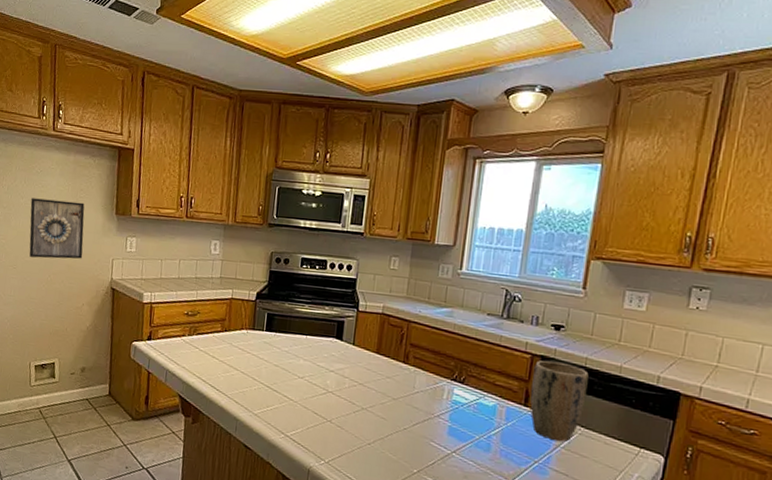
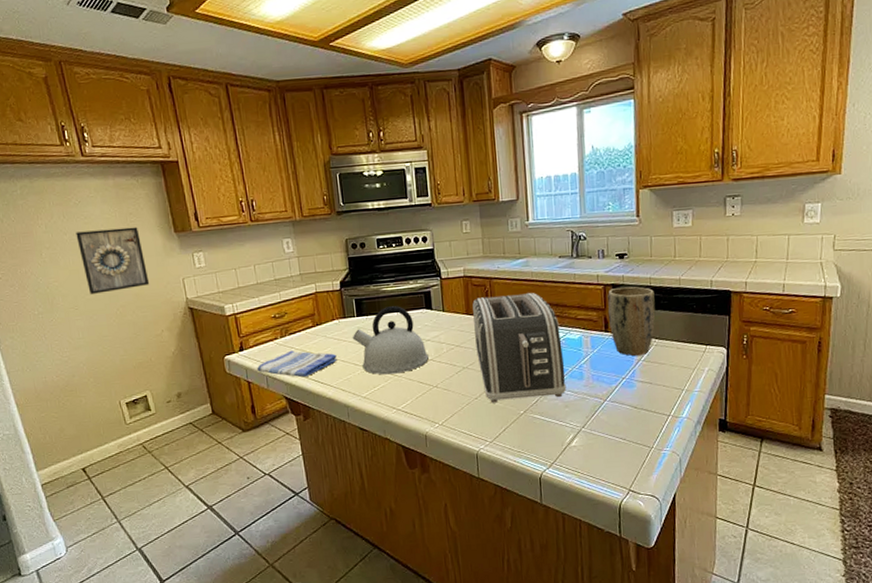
dish towel: none [159,350,238,380] -> present [257,350,337,378]
kettle: none [256,327,329,399] -> present [352,306,429,375]
toaster: none [379,338,474,466] -> present [472,293,567,403]

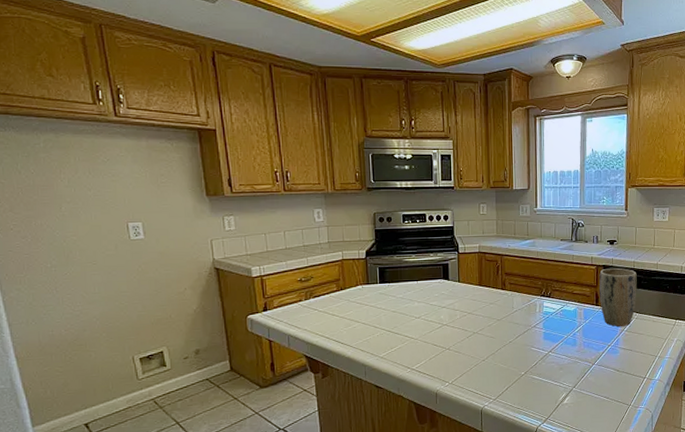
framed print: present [76,227,150,294] -> none [101,188,176,250]
dish towel: present [257,350,337,378] -> none [280,312,358,338]
kettle: present [352,306,429,375] -> none [373,275,443,337]
toaster: present [472,293,567,403] -> none [485,269,562,365]

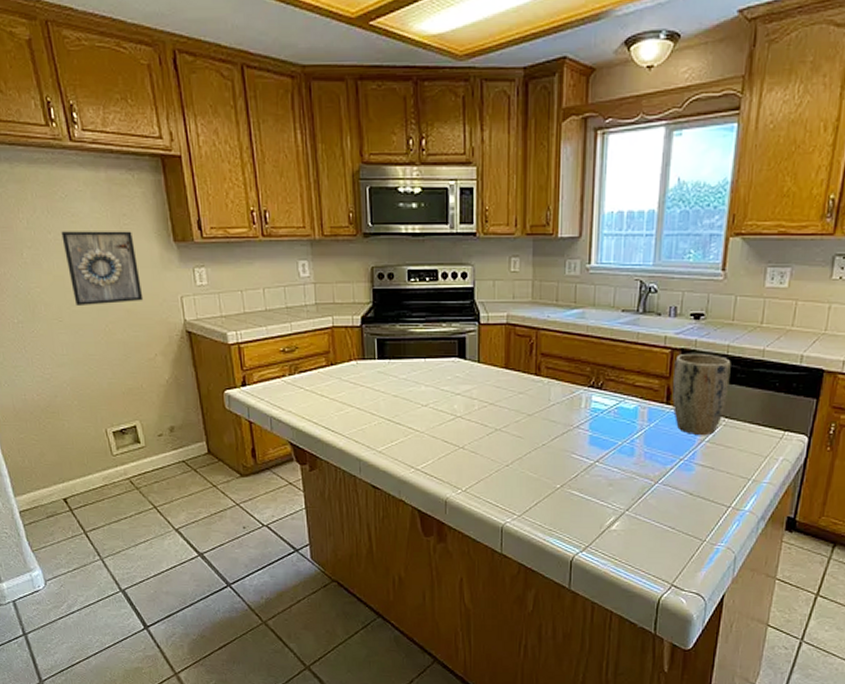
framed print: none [101,188,176,250] -> present [61,231,144,305]

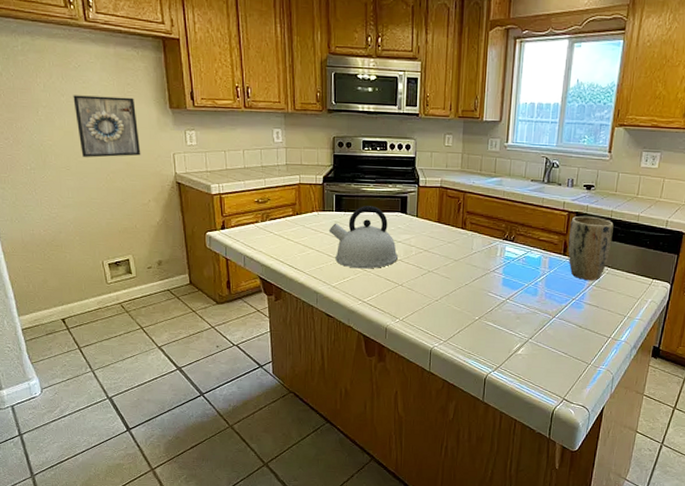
kettle: none [370,351,457,429] -> present [328,206,398,269]

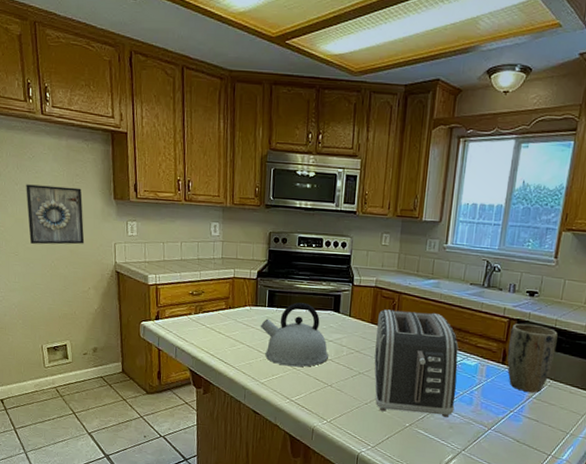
toaster: none [443,208,522,310] -> present [374,309,459,418]

